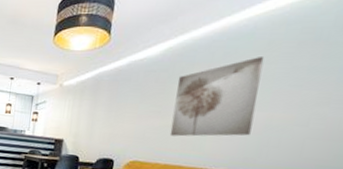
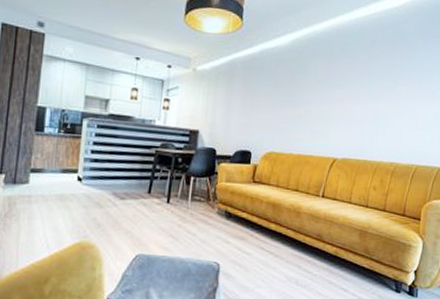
wall art: present [170,57,265,137] -> none [301,54,370,127]

